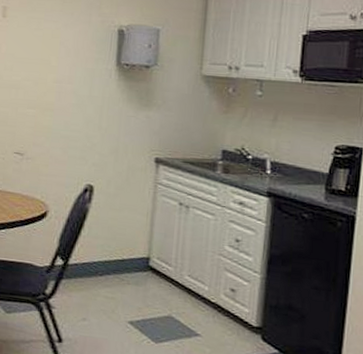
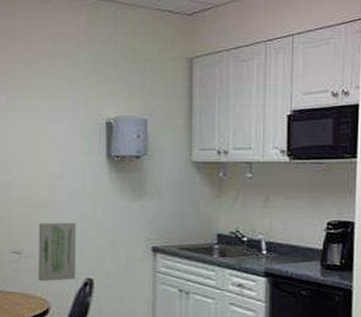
wall art: none [38,125,81,185] -> present [38,222,77,282]

